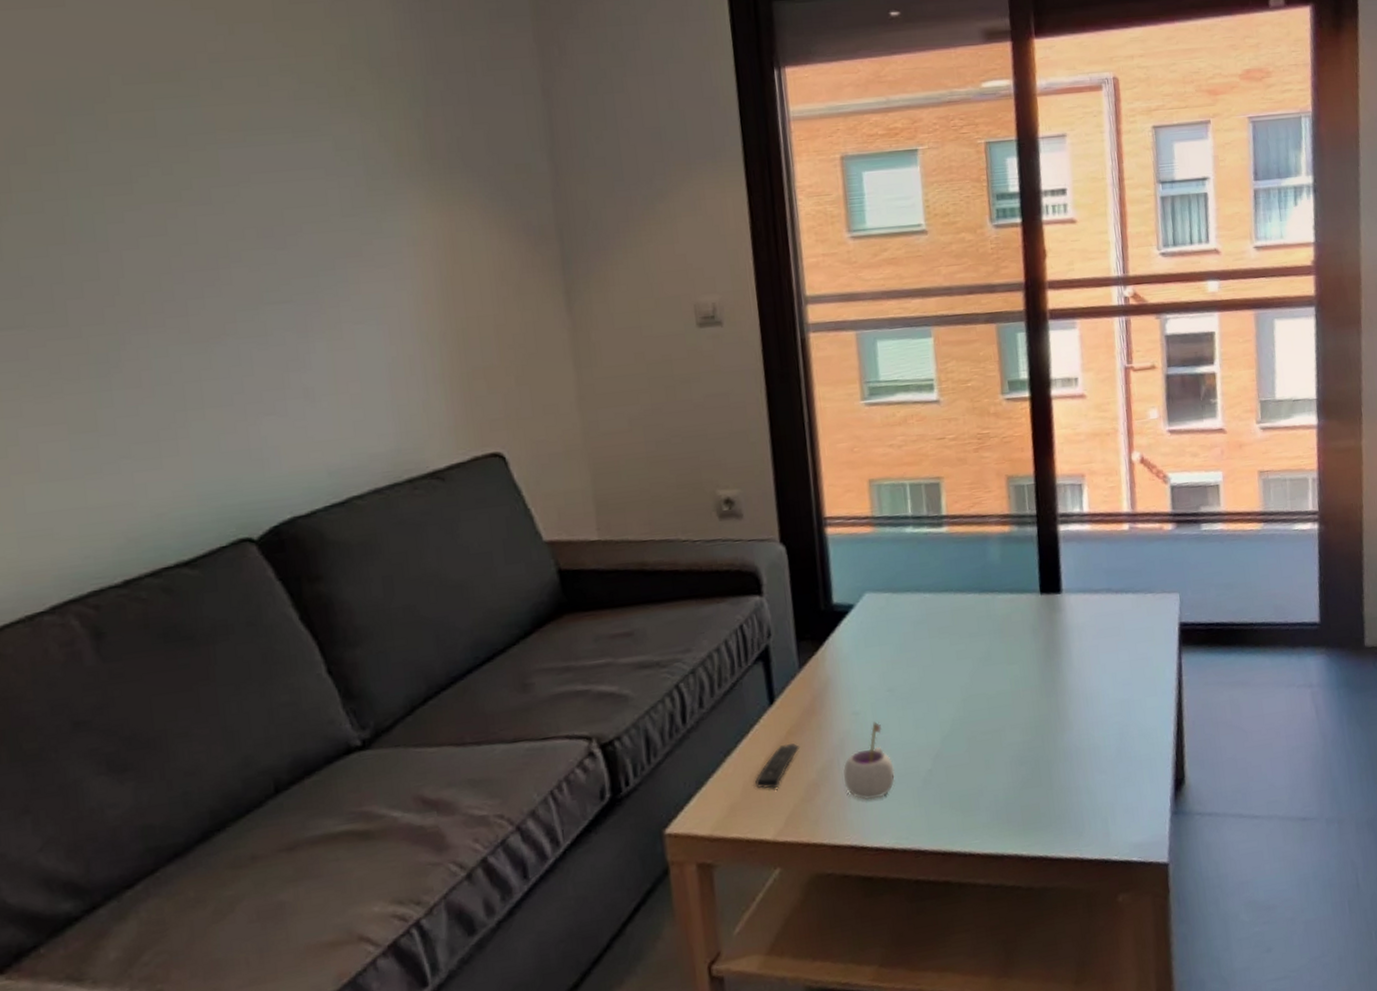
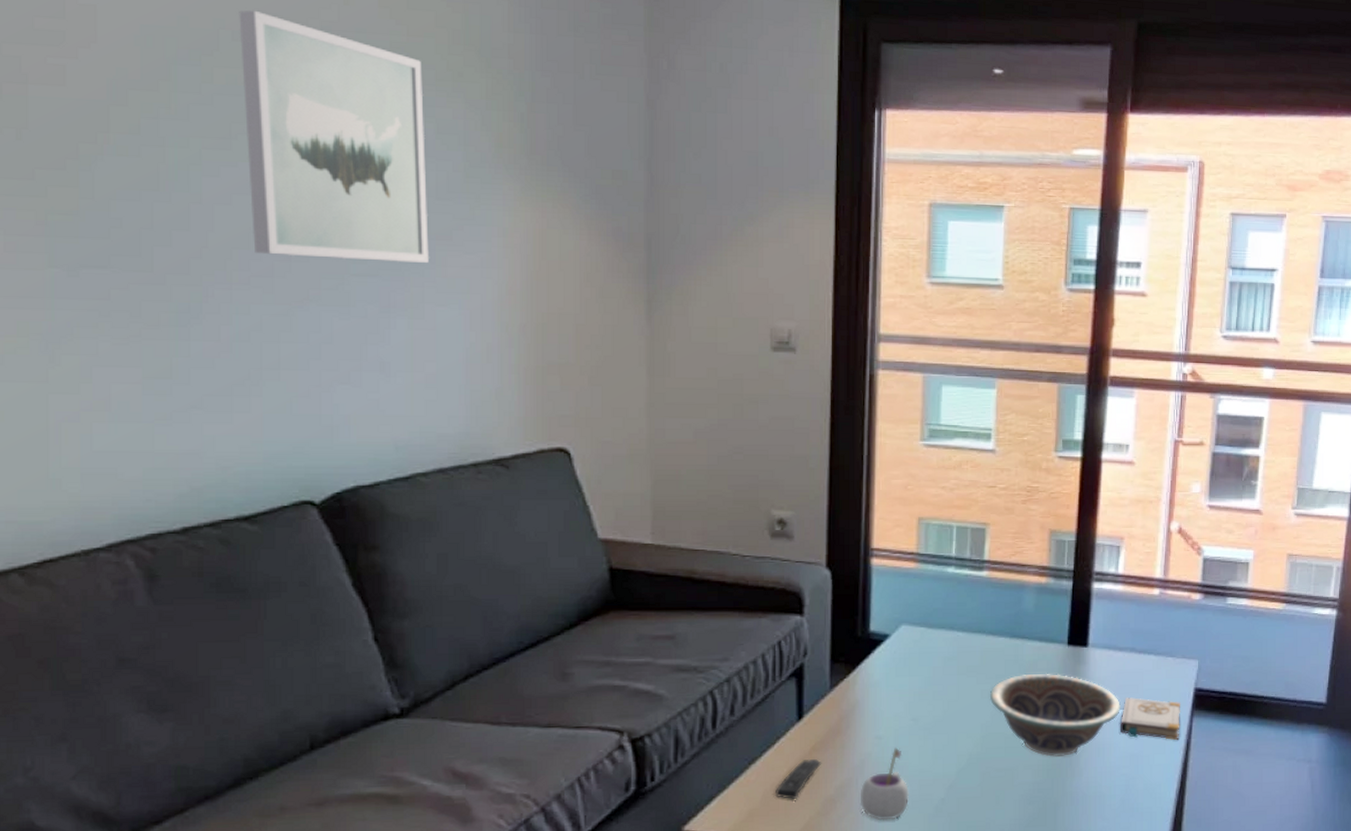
wall art: none [126,51,341,295] -> present [239,10,429,263]
decorative bowl: none [964,625,1104,713] -> present [989,673,1121,757]
book: none [1105,639,1170,683] -> present [1119,697,1181,741]

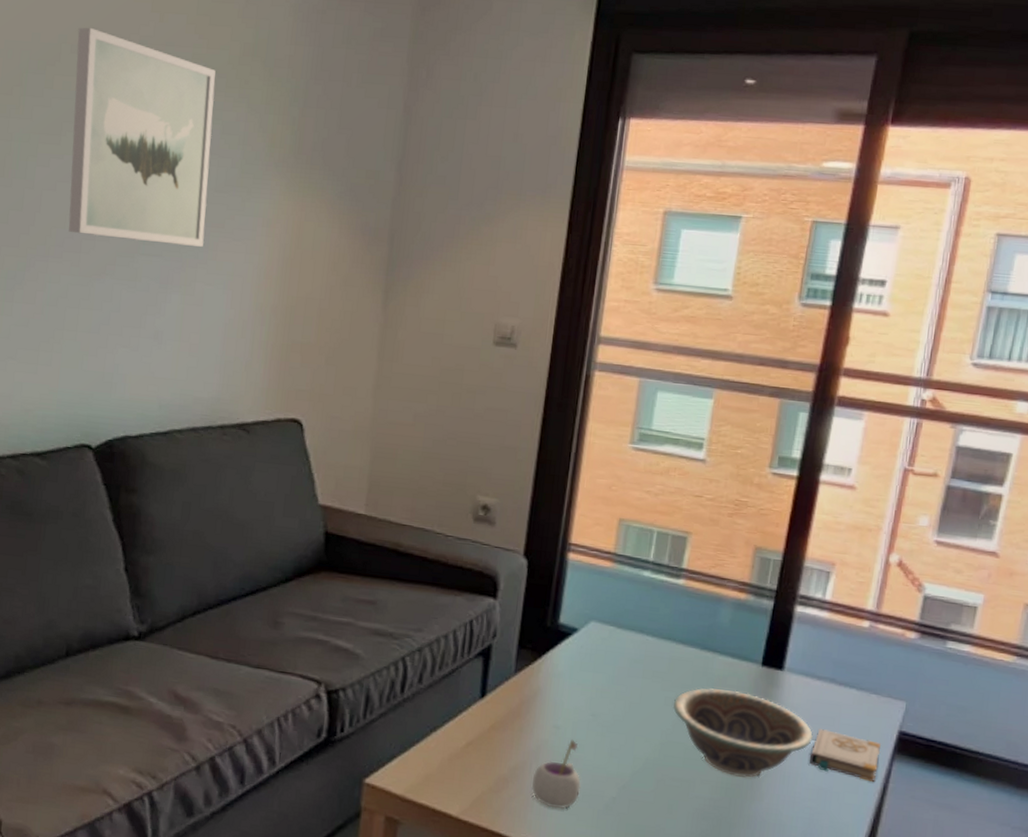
remote control: present [776,758,822,799] -> none [452,736,499,772]

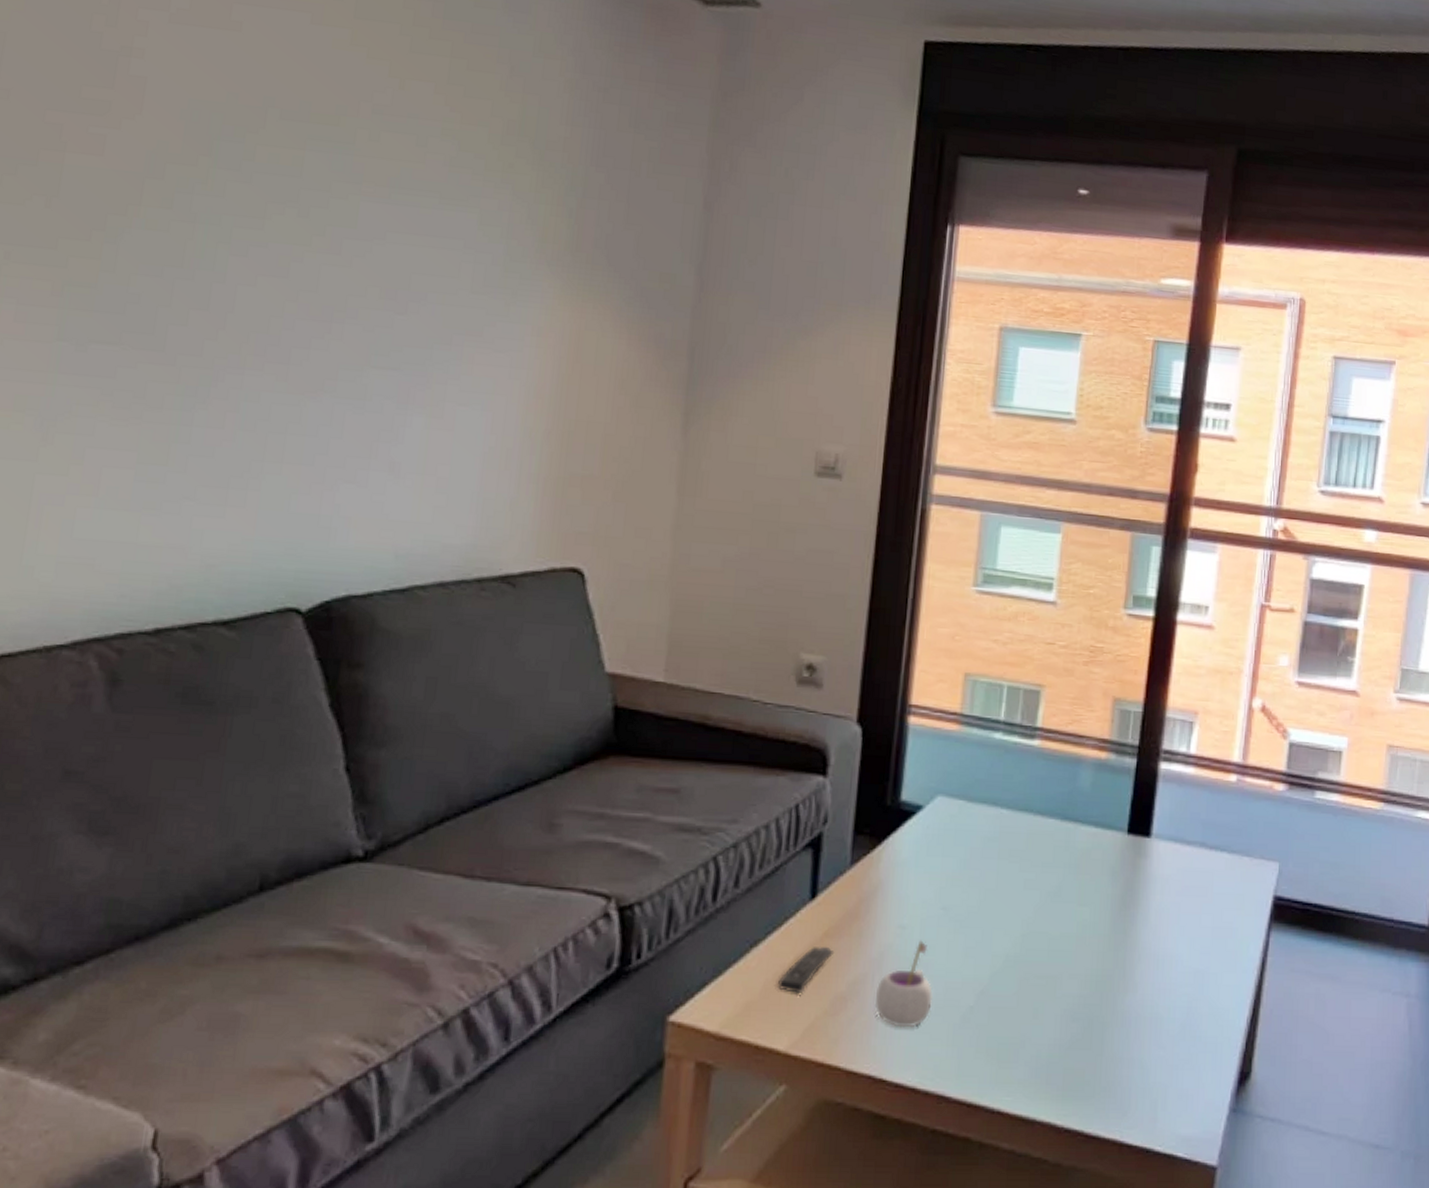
wall art: present [68,27,216,247] -> none [273,89,472,359]
remote control: none [452,736,499,772] -> present [778,946,835,993]
decorative bowl: present [672,688,813,778] -> none [1033,864,1186,966]
book: present [809,728,881,783] -> none [1183,900,1257,958]

